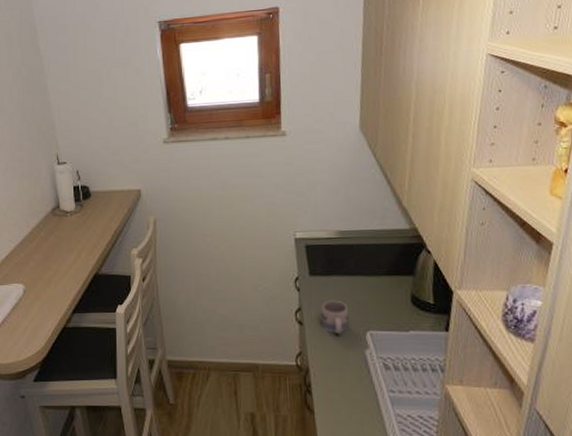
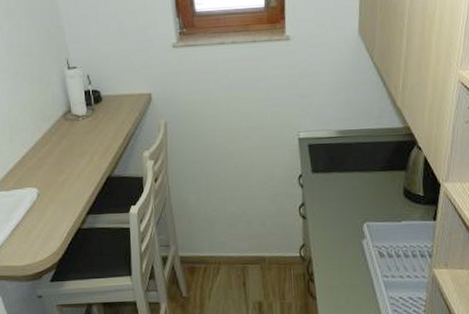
mug: present [321,300,349,334] -> none [323,195,348,226]

